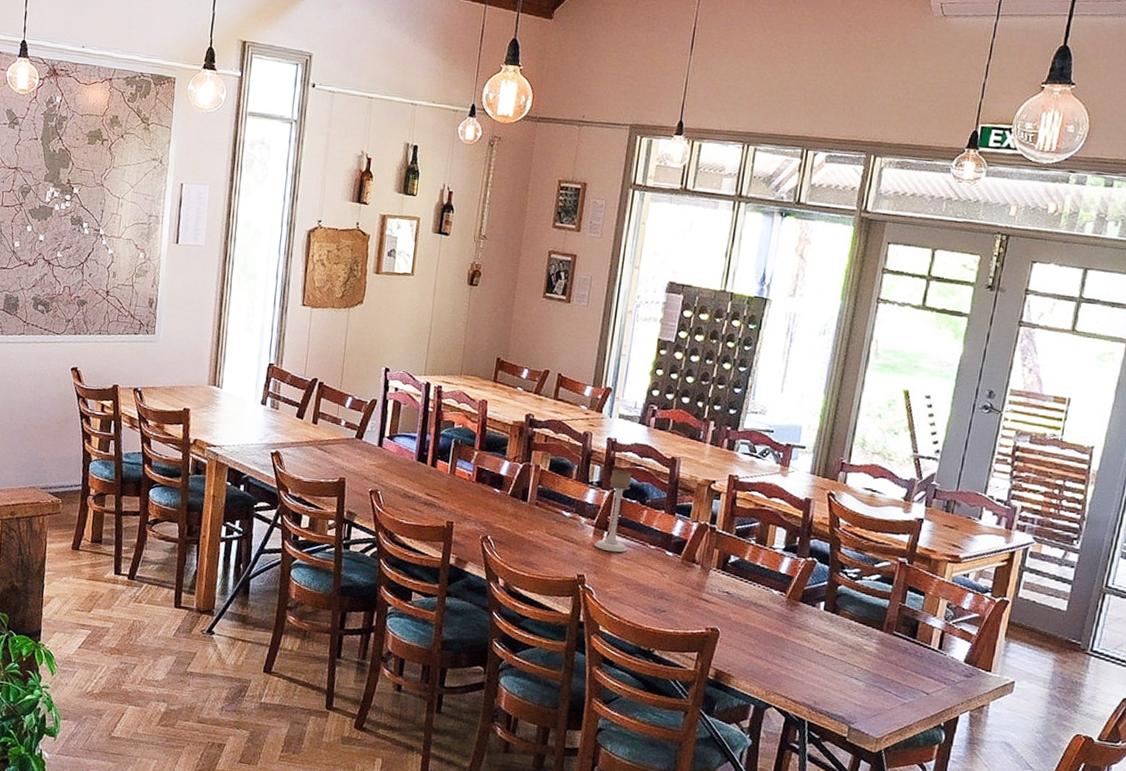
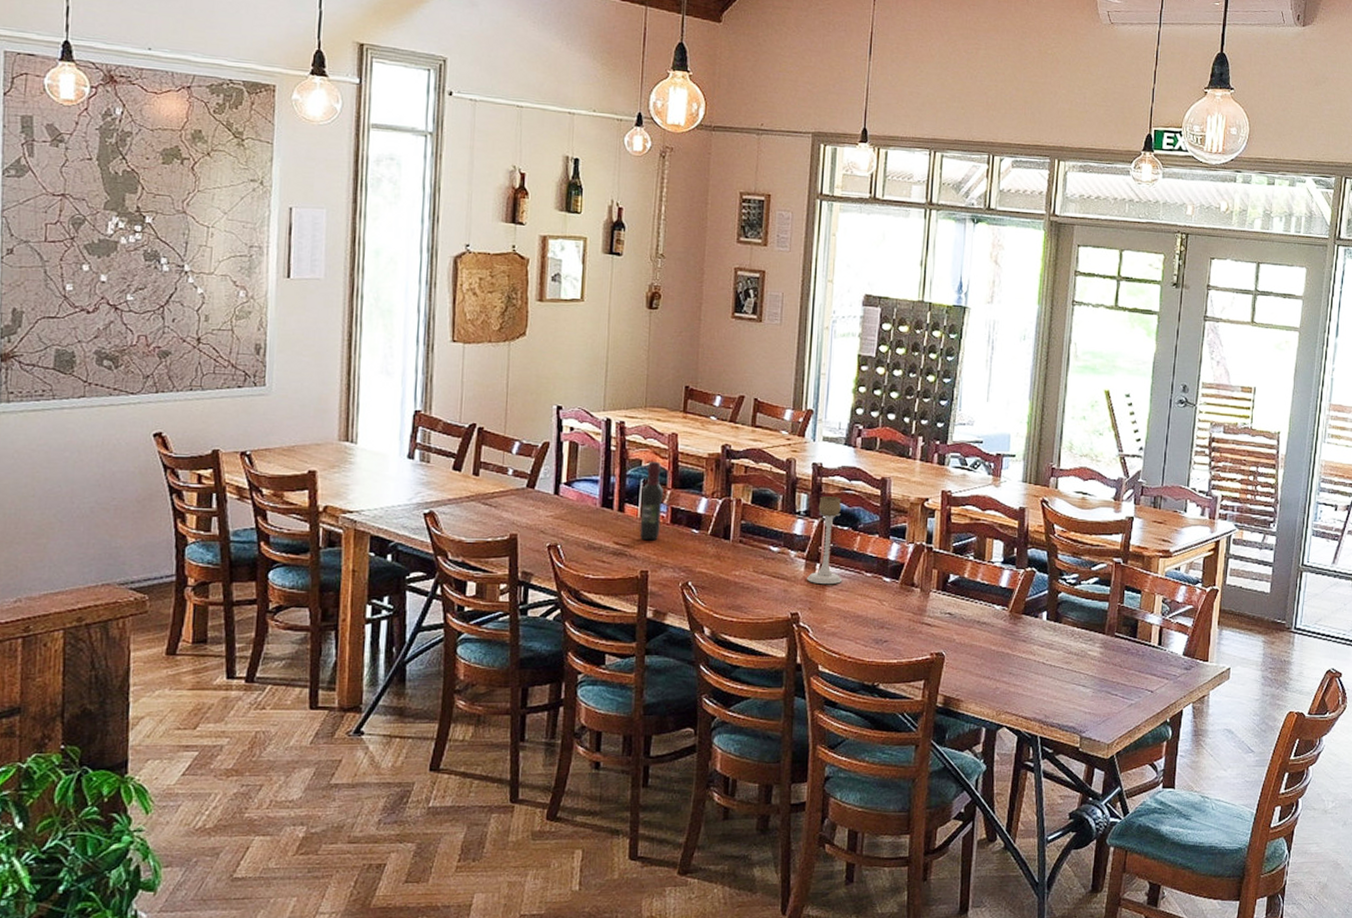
wine bottle: none [448,423,471,496] -> present [639,461,663,541]

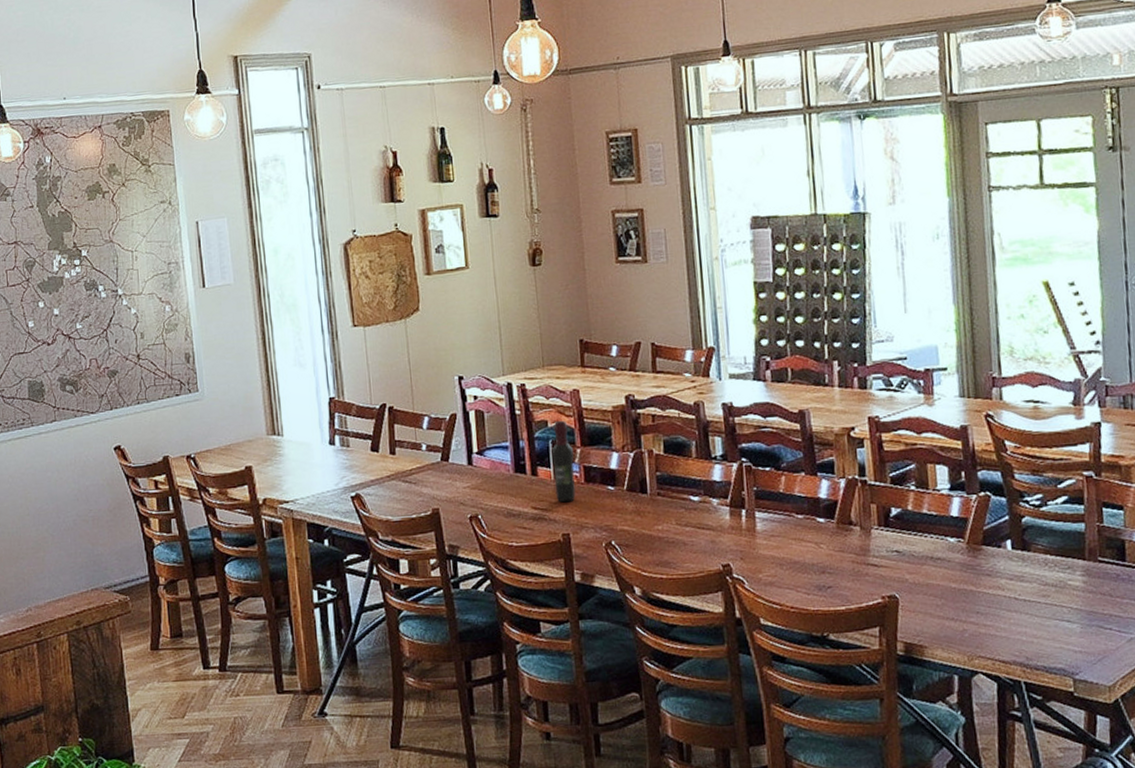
candle holder: present [806,495,843,585] -> none [733,436,773,532]

